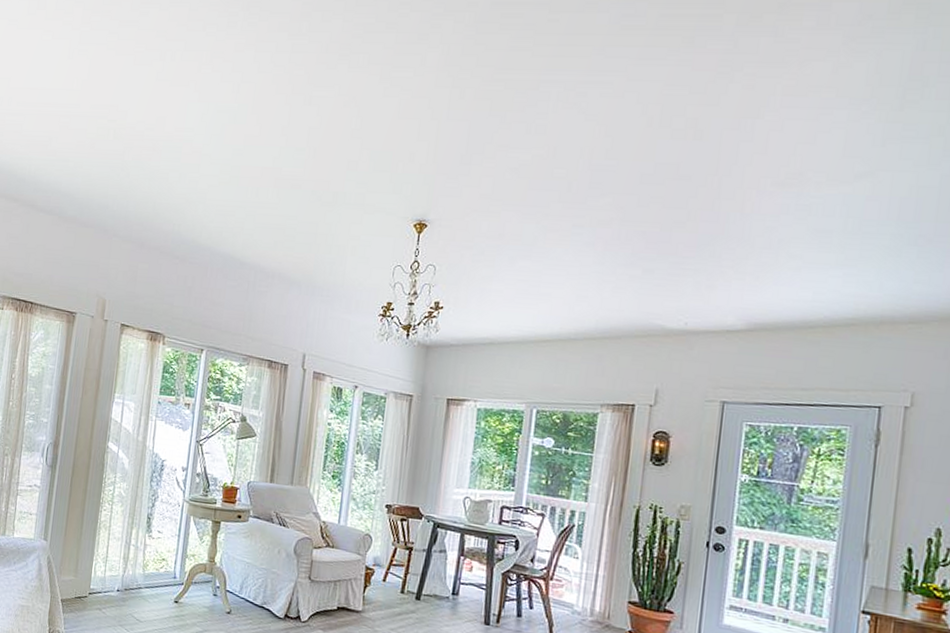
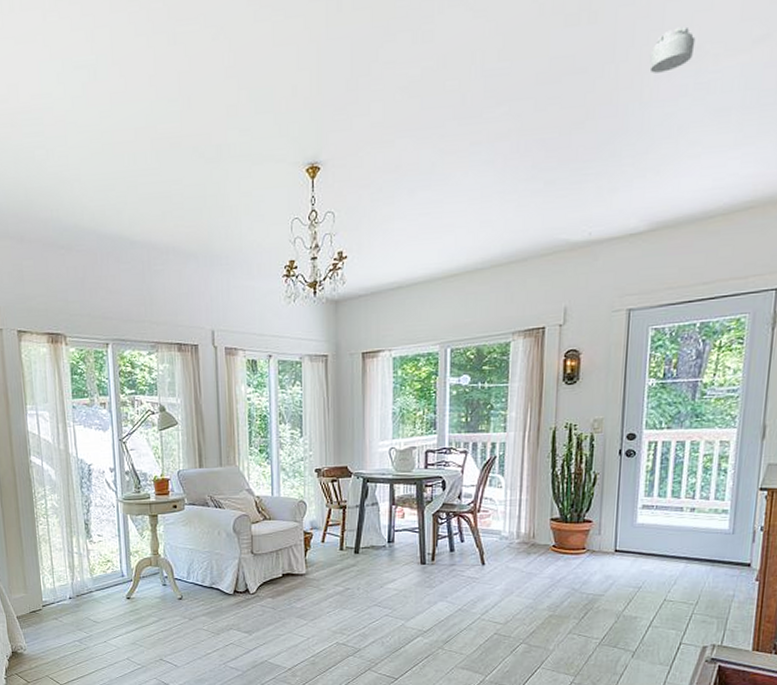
smoke detector: none [752,154,798,191] -> present [649,26,696,73]

